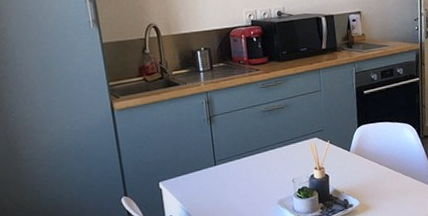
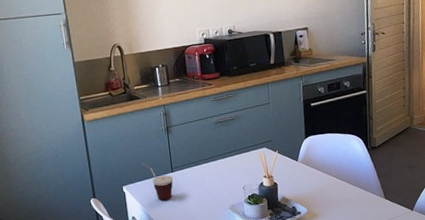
cup: none [180,156,217,197] -> present [141,163,174,201]

